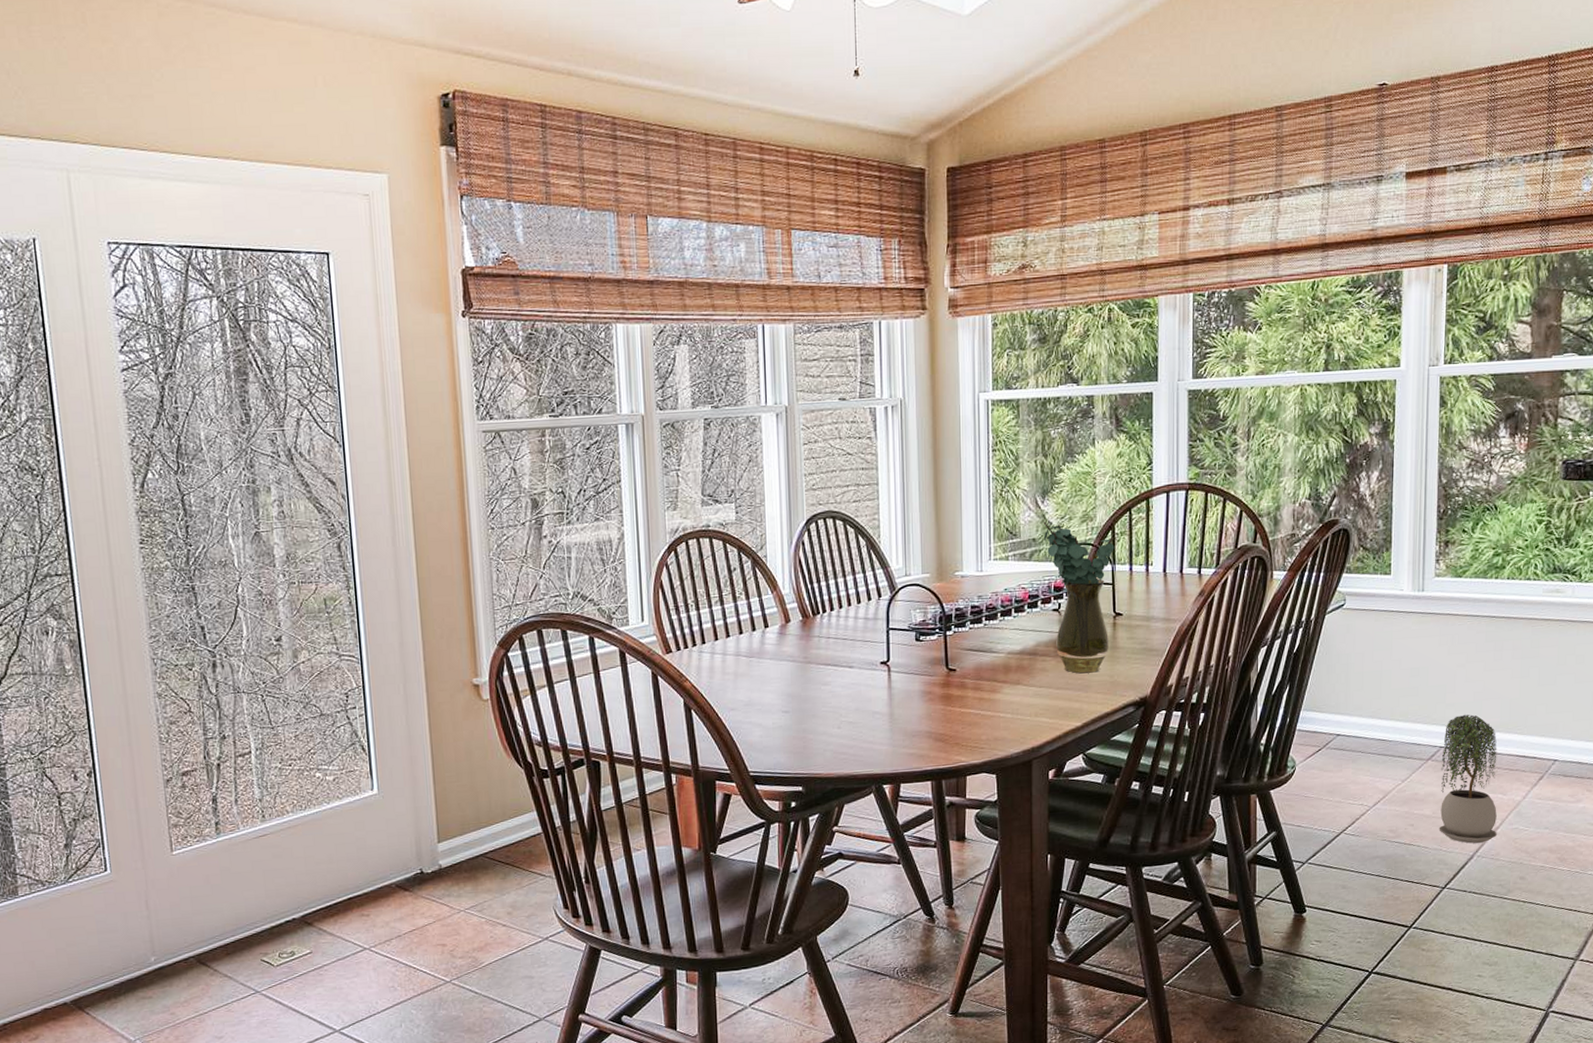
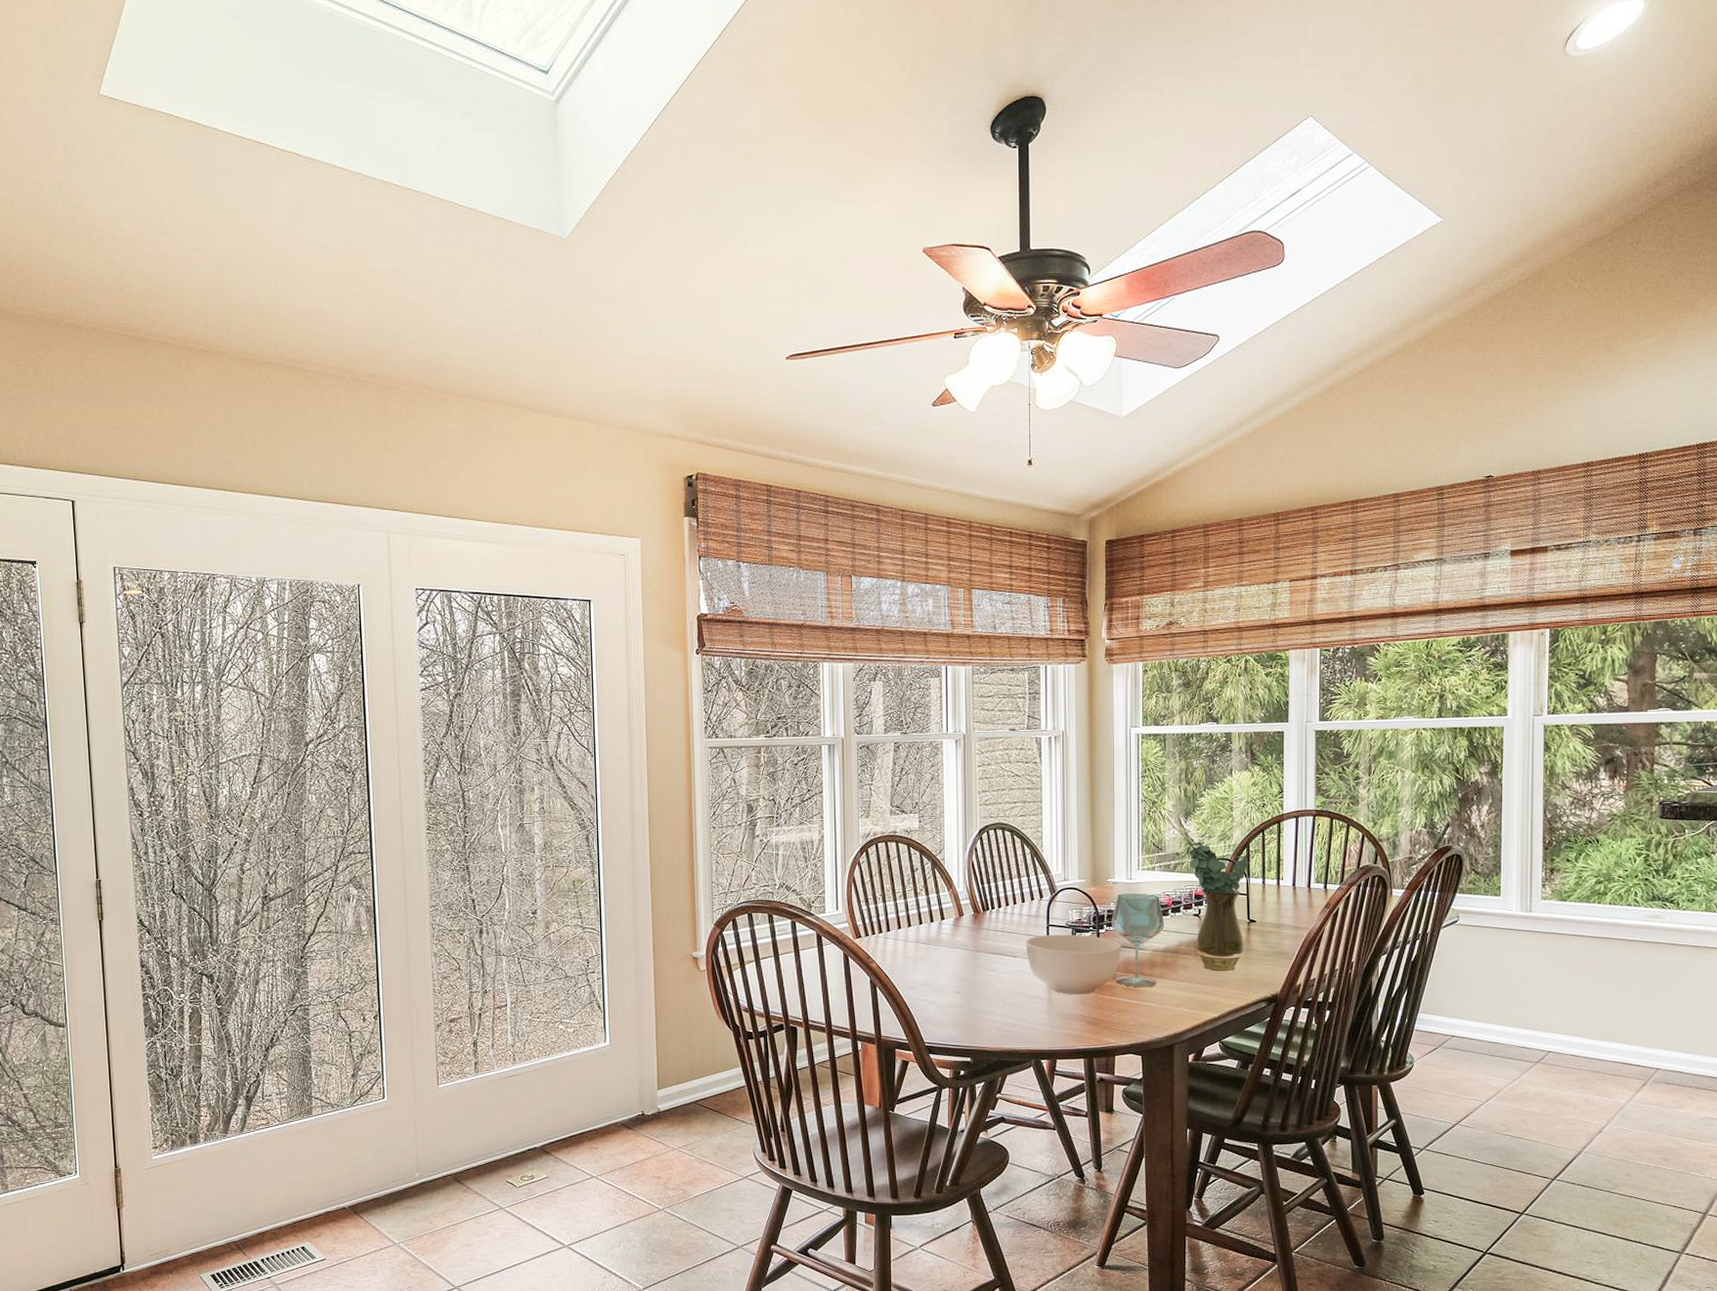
bowl: none [862,638,973,708] -> present [1025,934,1122,995]
wine glass: none [960,587,1020,697] -> present [1111,893,1165,988]
potted plant: present [1439,714,1497,844] -> none [1548,1024,1603,1140]

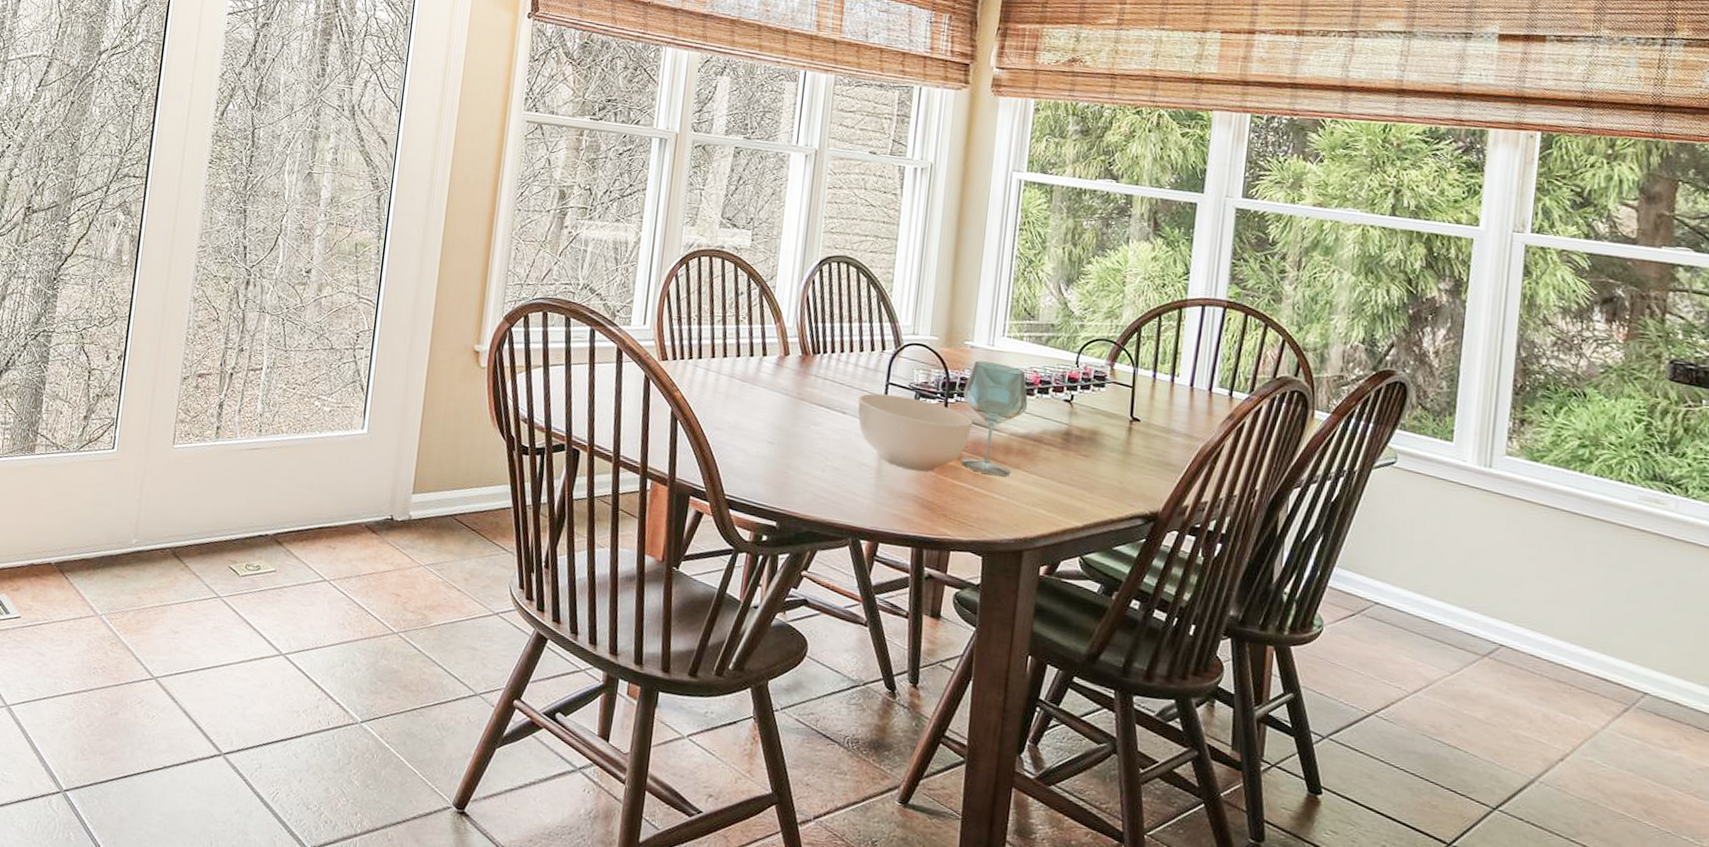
vase: present [1186,838,1249,971] -> none [1062,309,1139,475]

